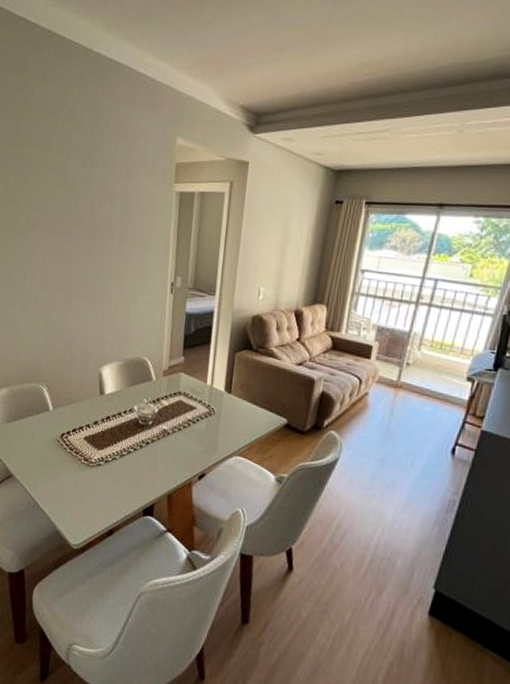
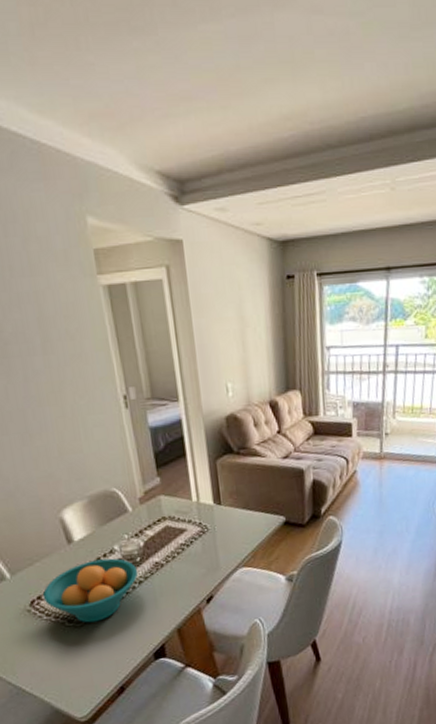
fruit bowl: none [71,413,148,467] -> present [42,558,139,623]

